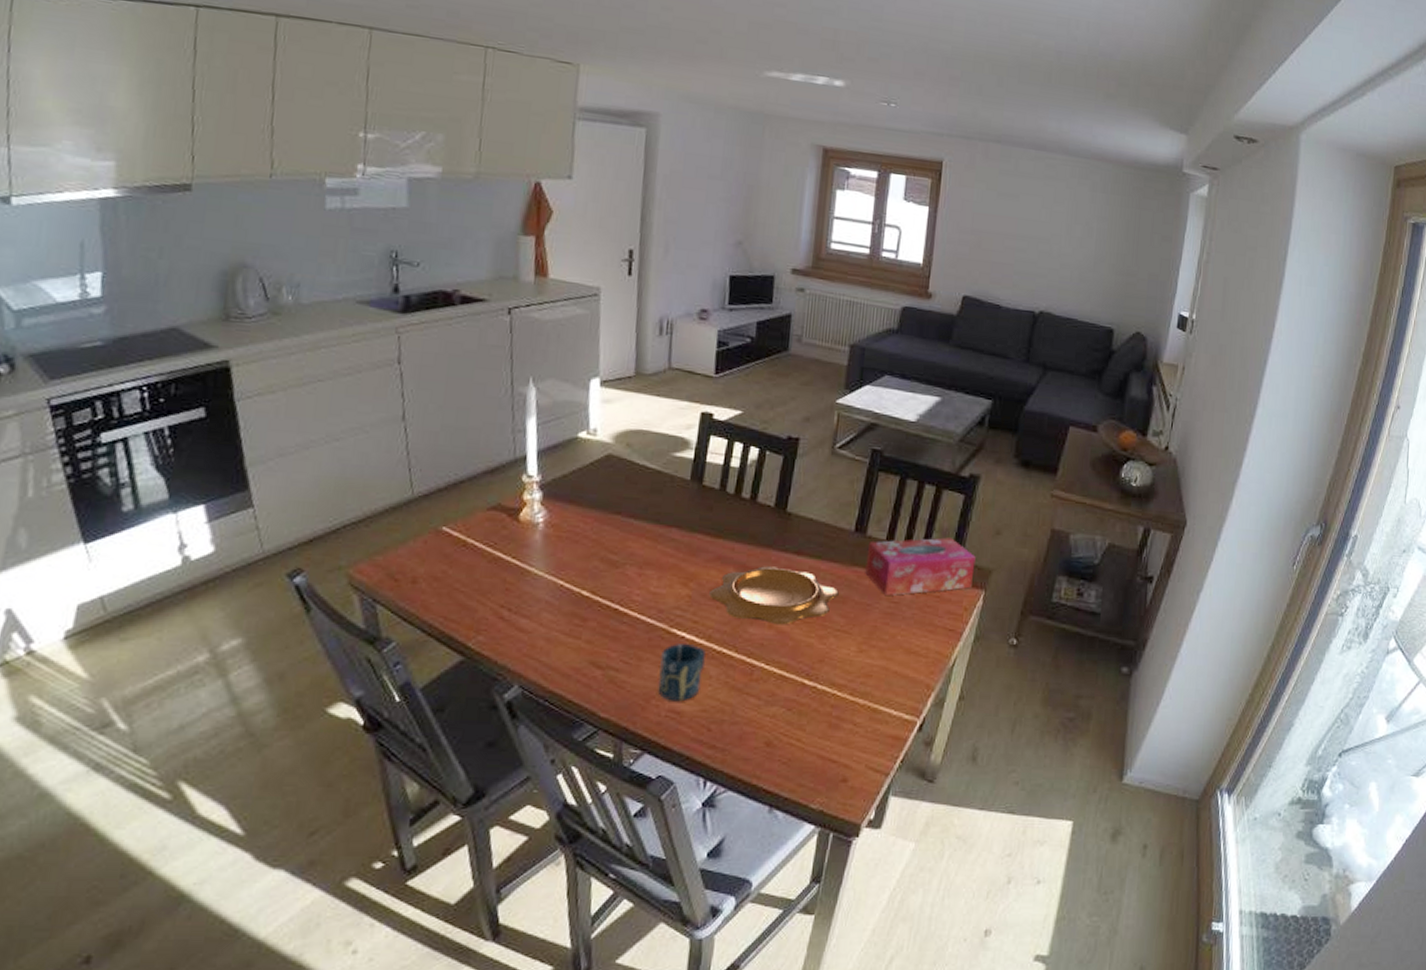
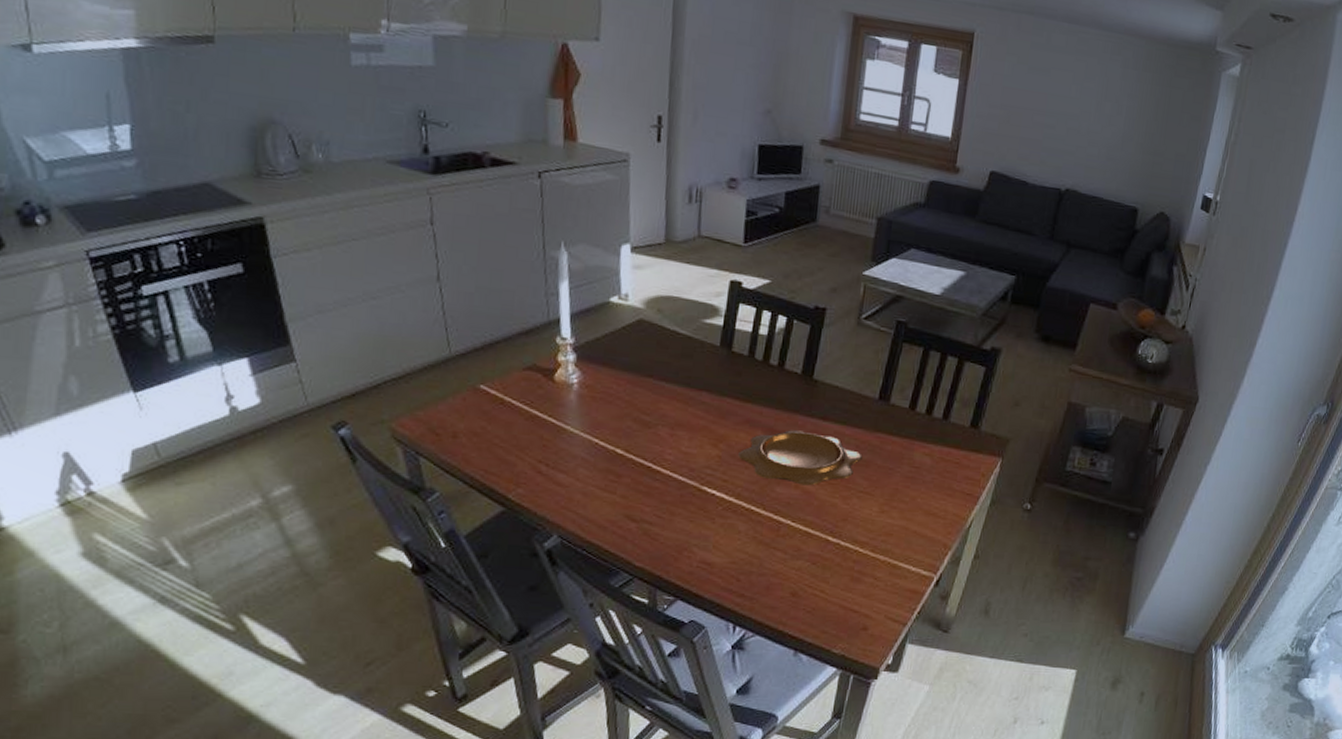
cup: present [658,644,706,702] -> none [689,500,735,554]
tissue box: present [865,537,976,595] -> none [888,407,994,461]

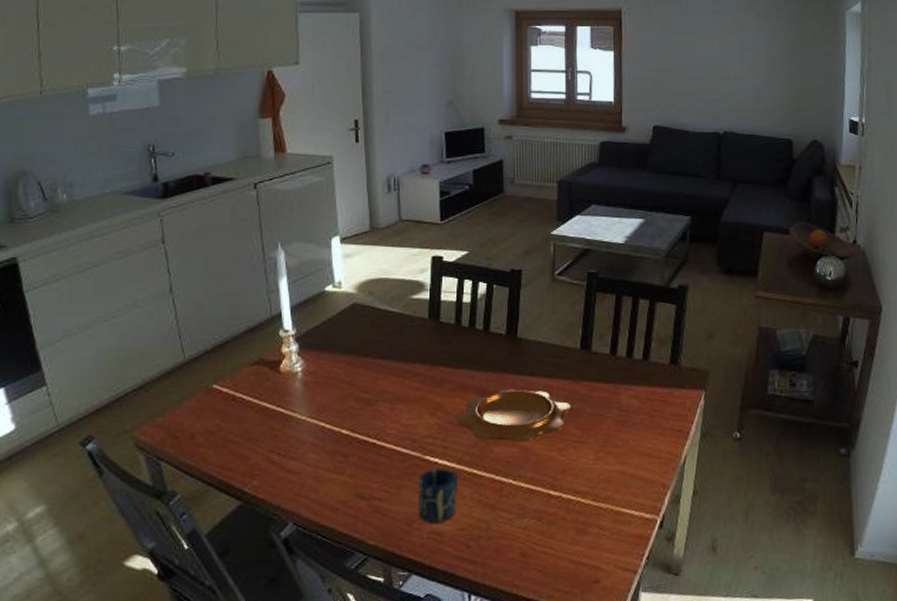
cup: none [689,500,735,554] -> present [417,469,459,524]

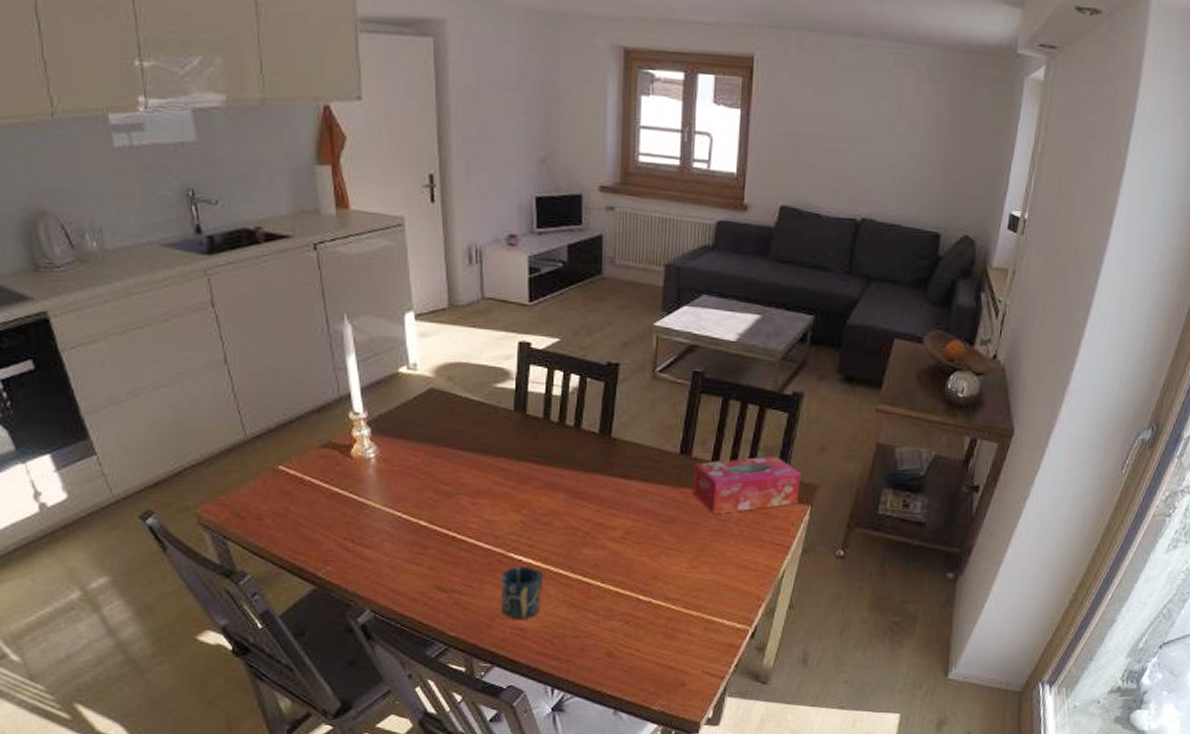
decorative bowl: present [456,389,572,443] -> none [542,491,668,546]
tissue box: none [594,345,693,404] -> present [692,456,801,514]

